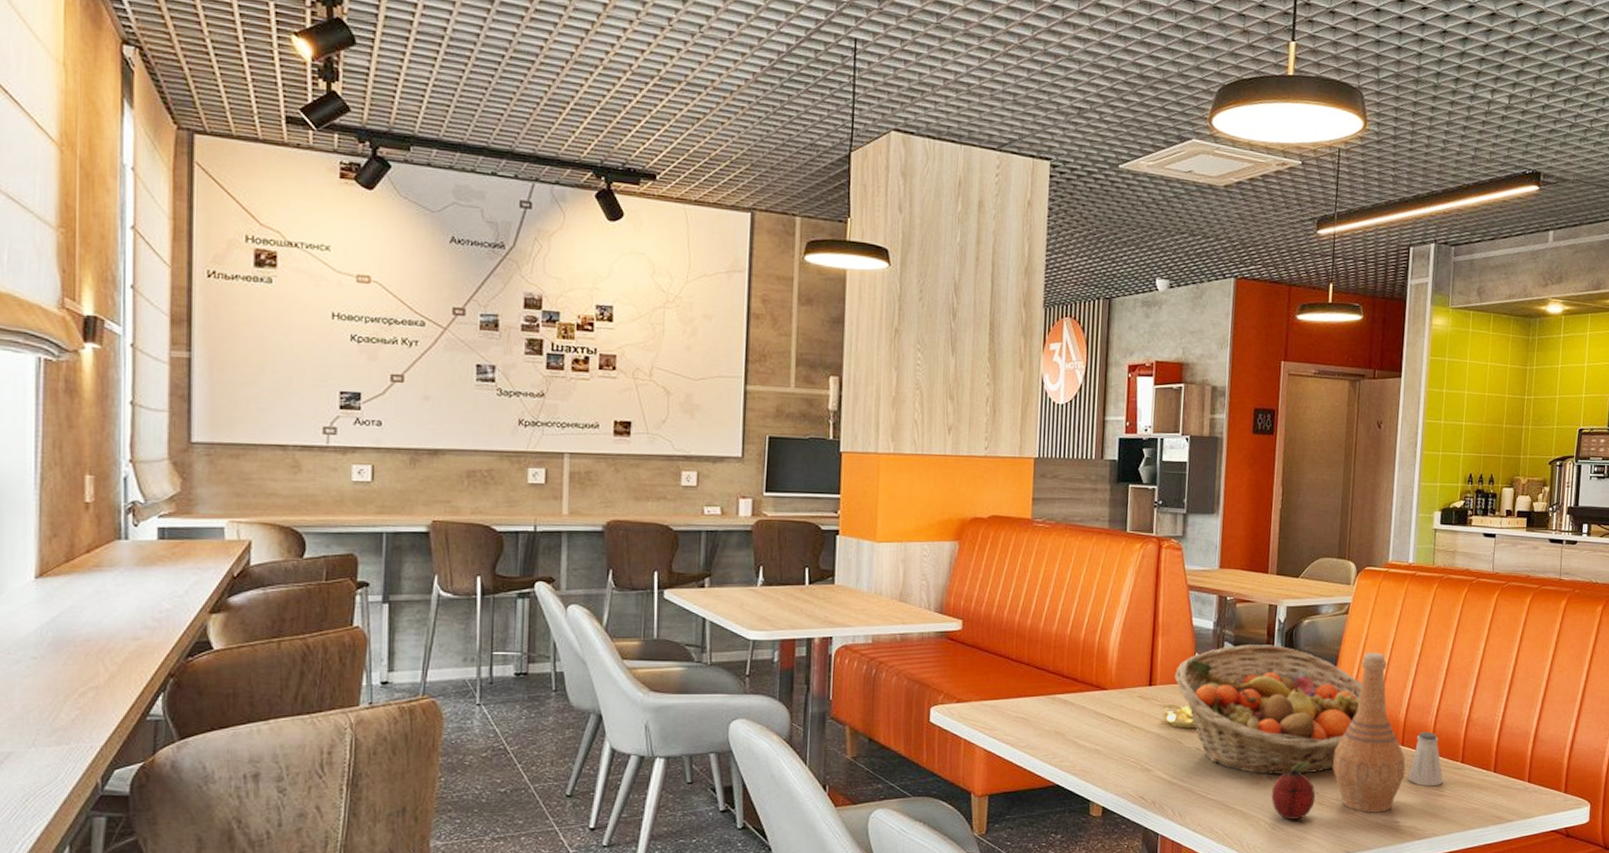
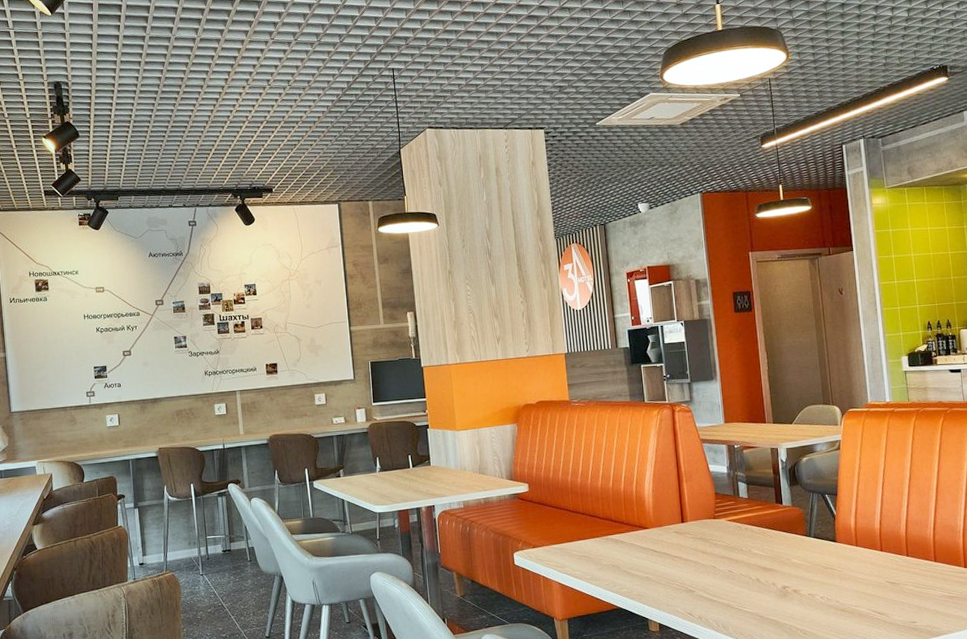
candle holder: present [1161,653,1198,729] -> none [694,493,727,556]
fruit basket: present [1175,644,1362,774] -> none [701,481,863,589]
fruit: present [1271,762,1316,819] -> none [798,575,838,625]
vase: present [1333,652,1406,813] -> none [847,479,914,616]
saltshaker: present [1408,732,1443,787] -> none [917,542,950,590]

